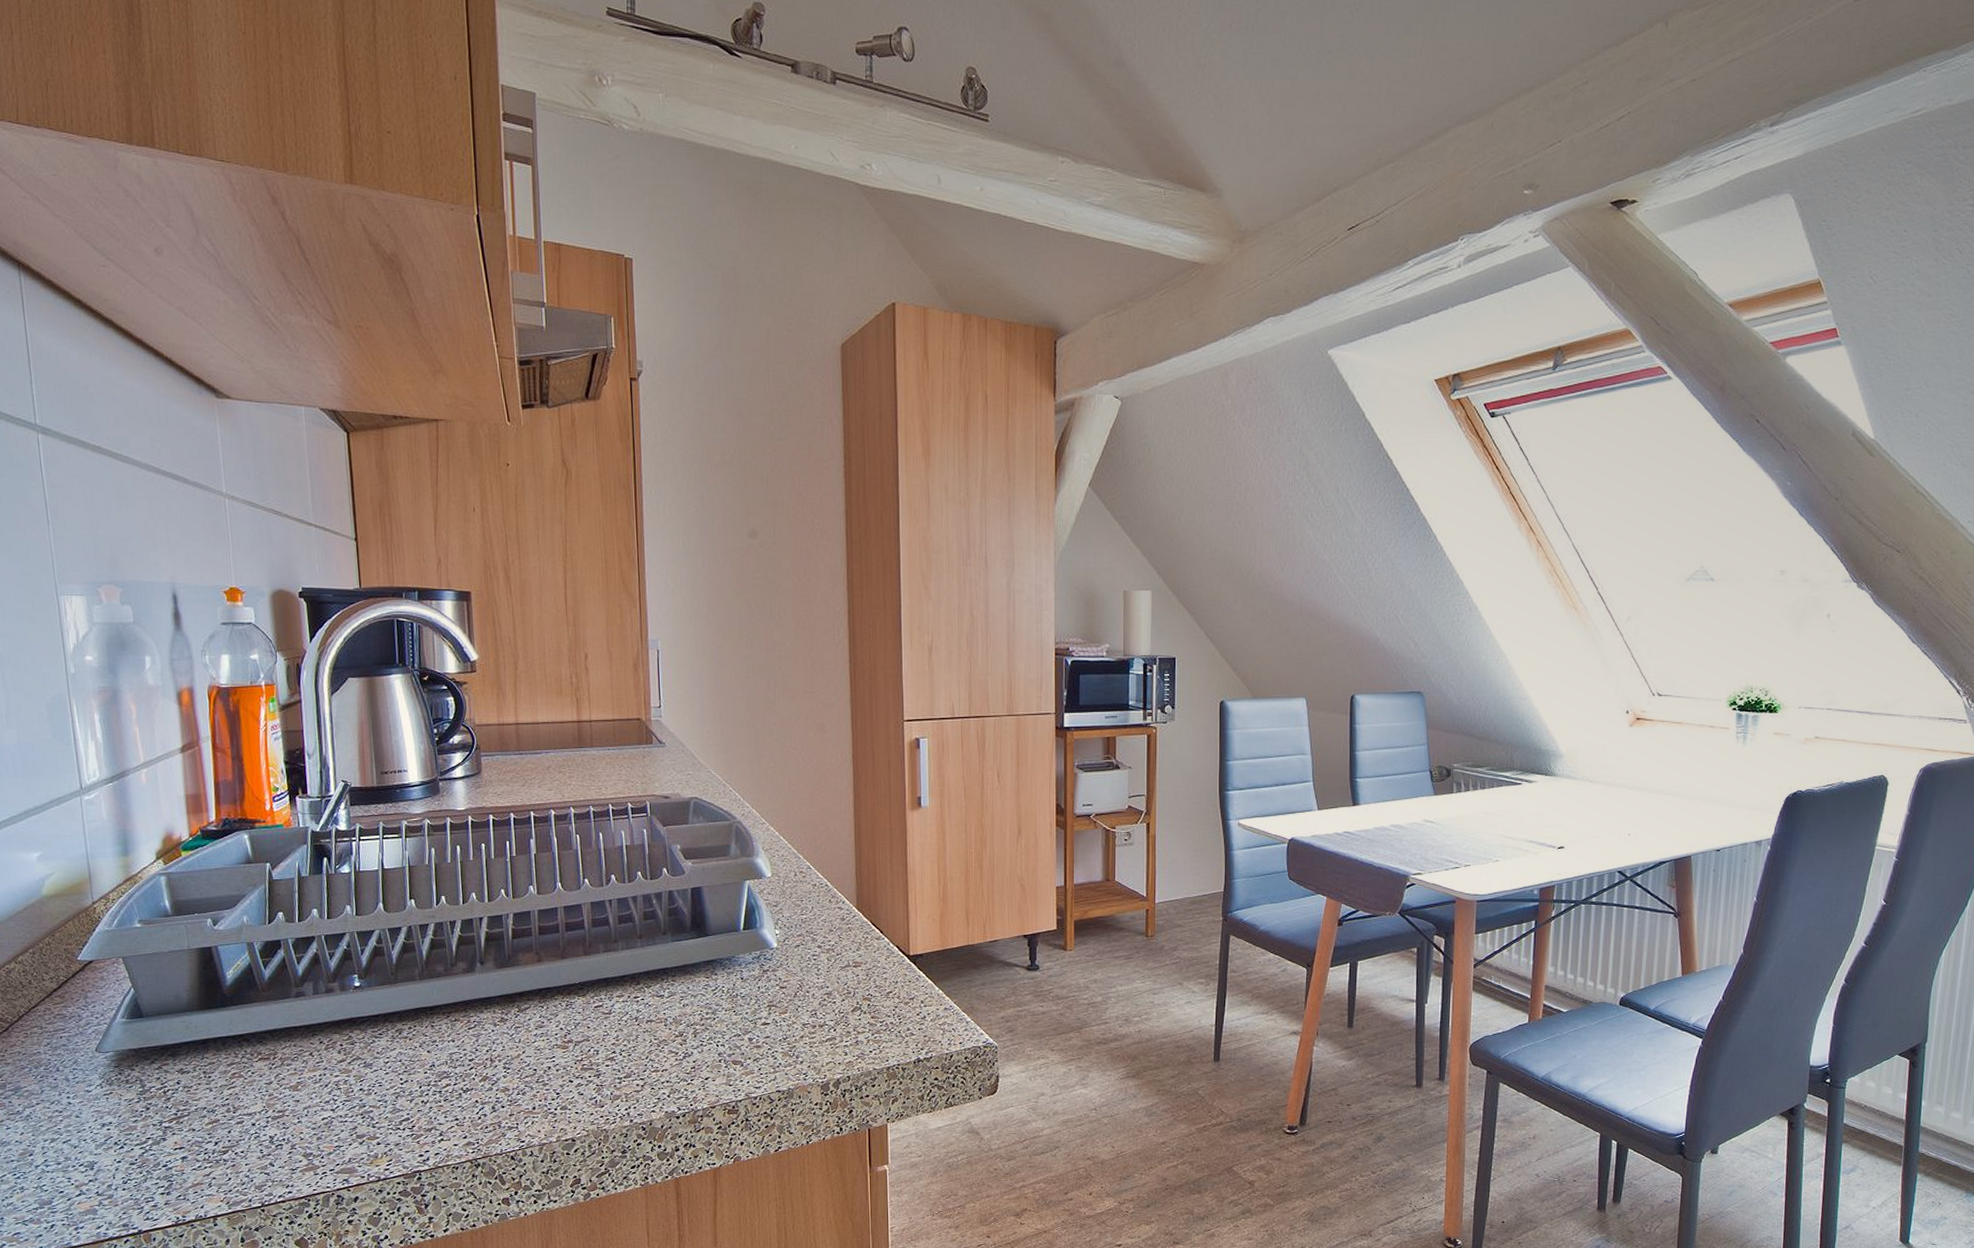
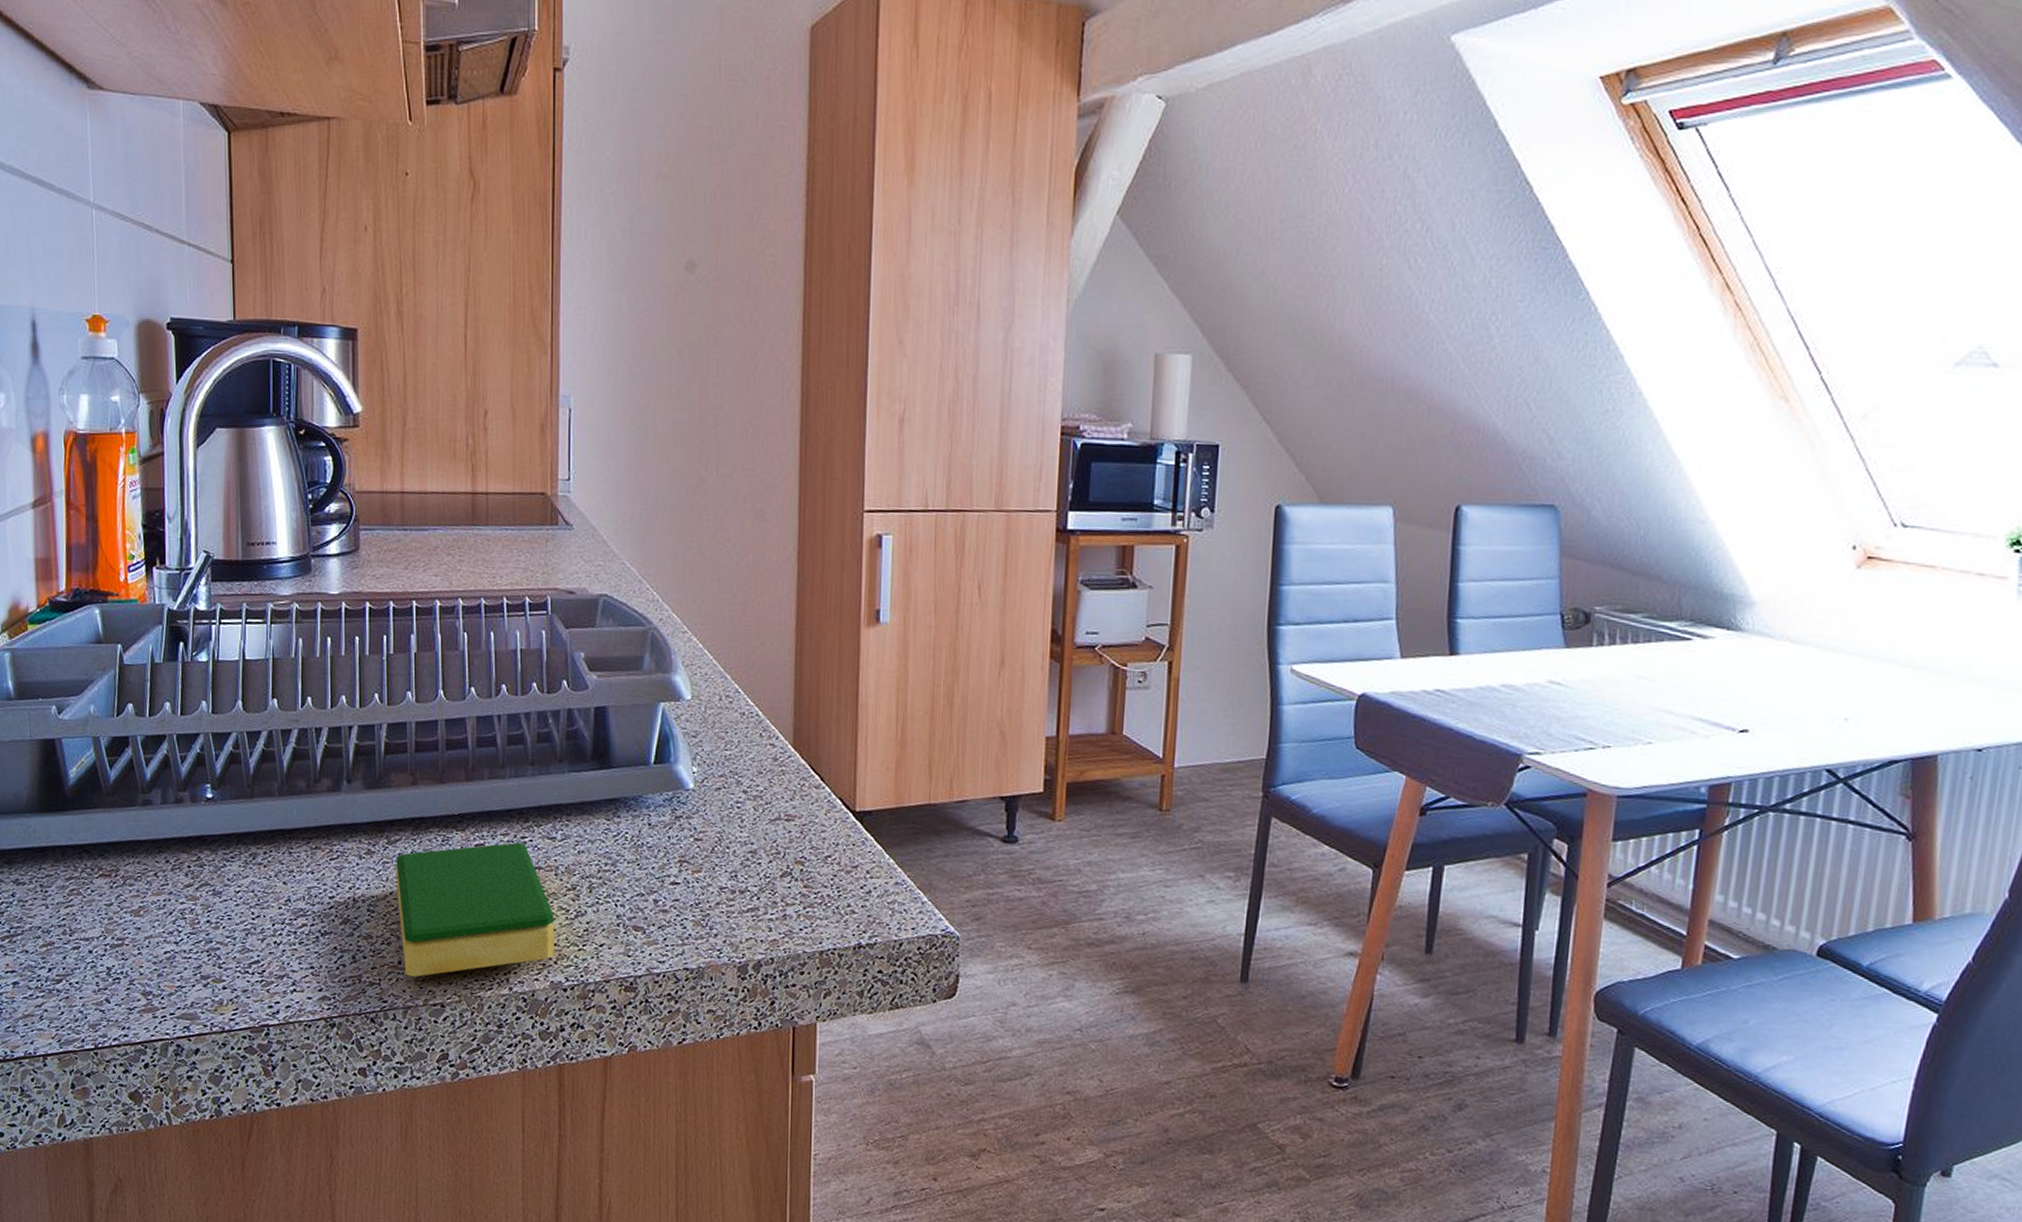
dish sponge: none [526,1001,667,1119] -> present [396,842,554,977]

